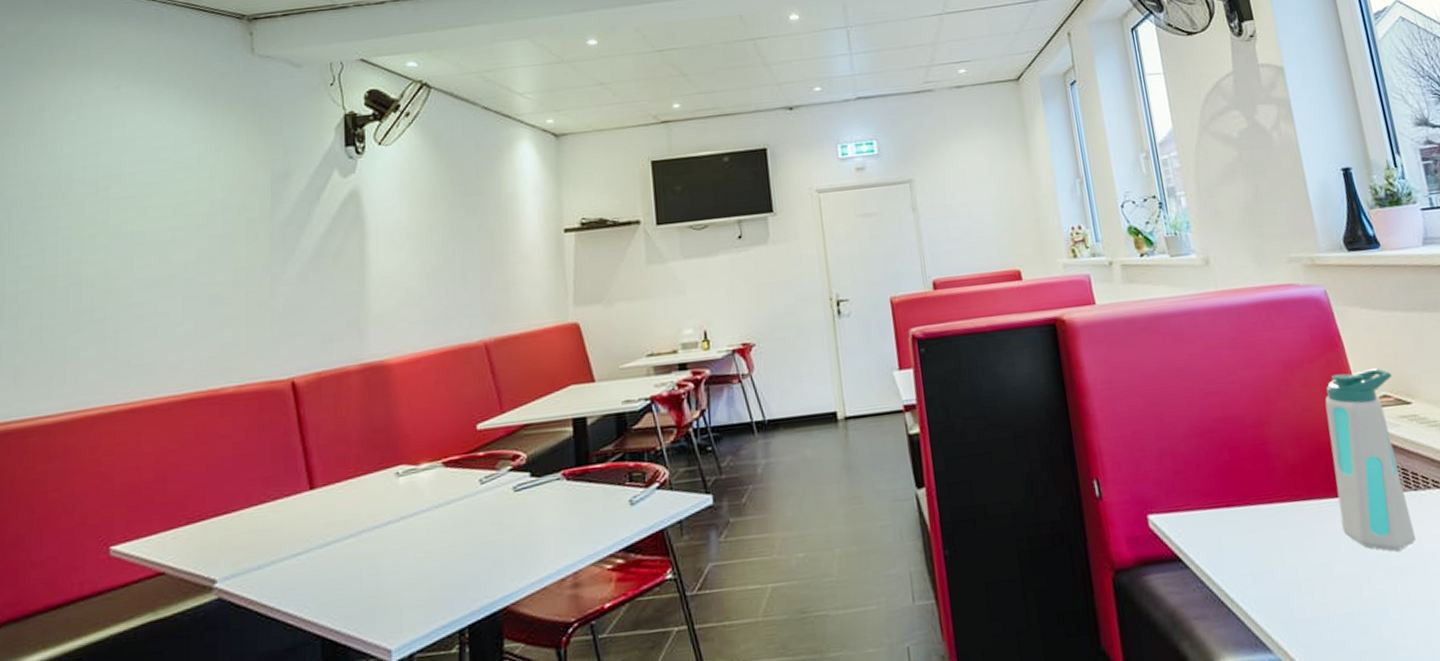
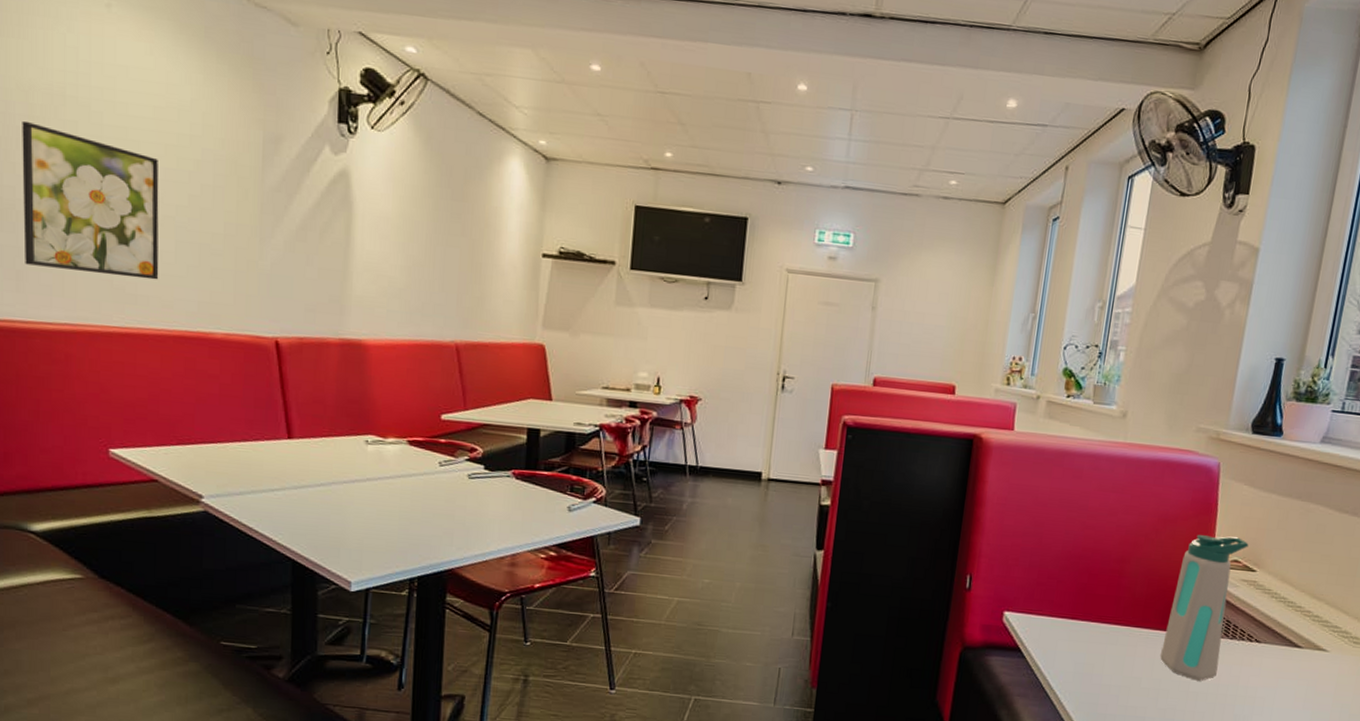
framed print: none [24,211,167,358] -> present [22,120,159,280]

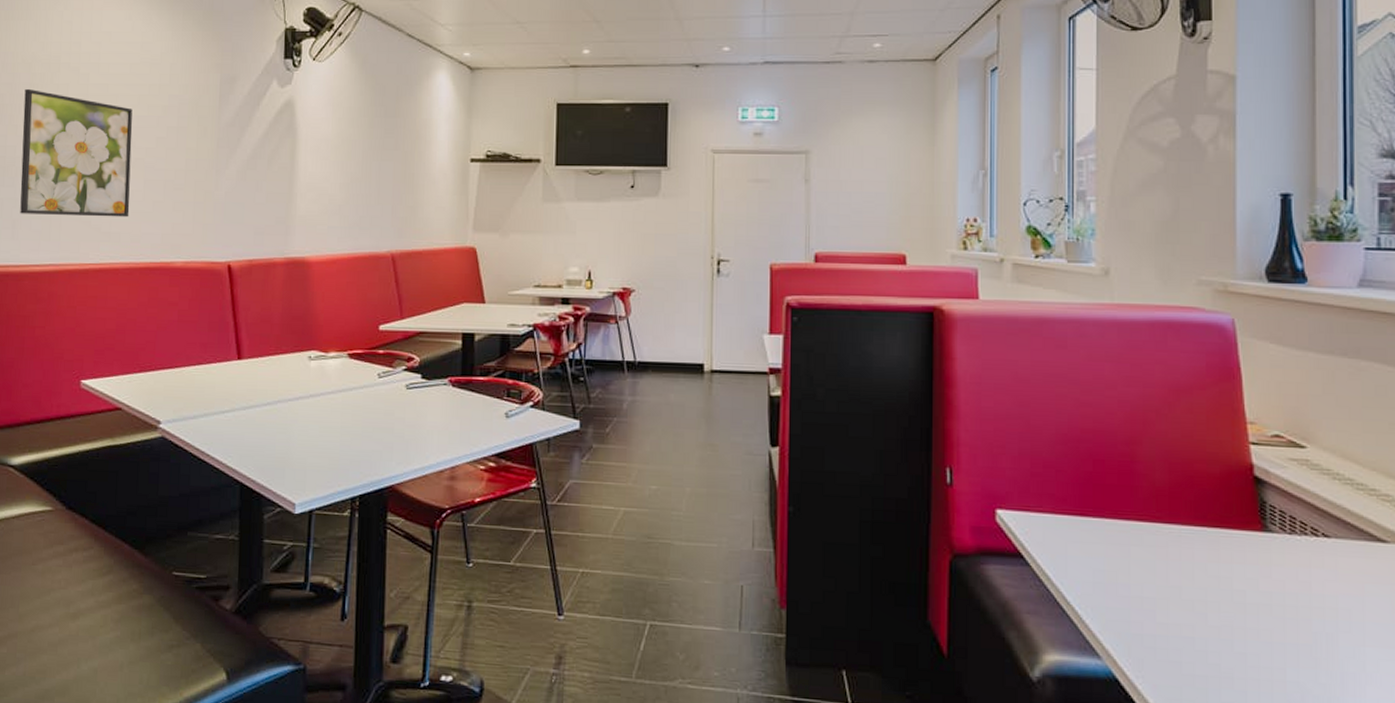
water bottle: present [1160,535,1249,681] -> none [1201,405,1290,589]

